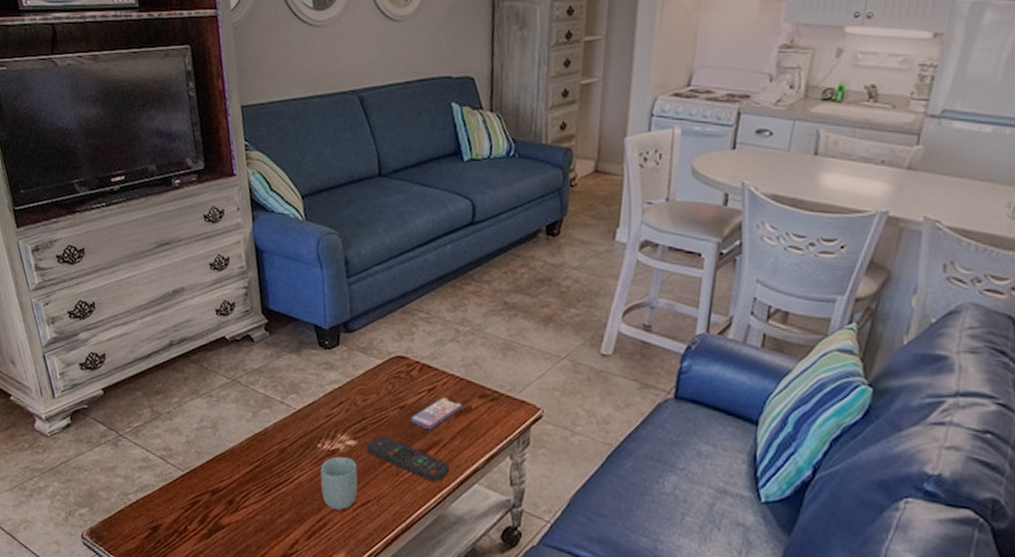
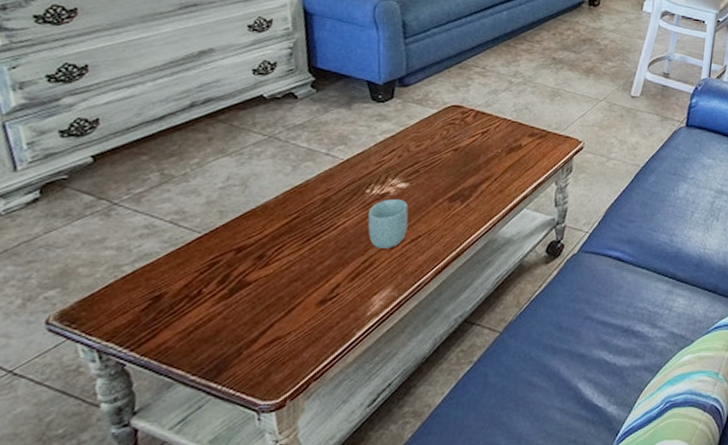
remote control: present [367,436,450,483] -> none [419,177,501,212]
smartphone: present [409,397,464,429] -> none [463,138,515,166]

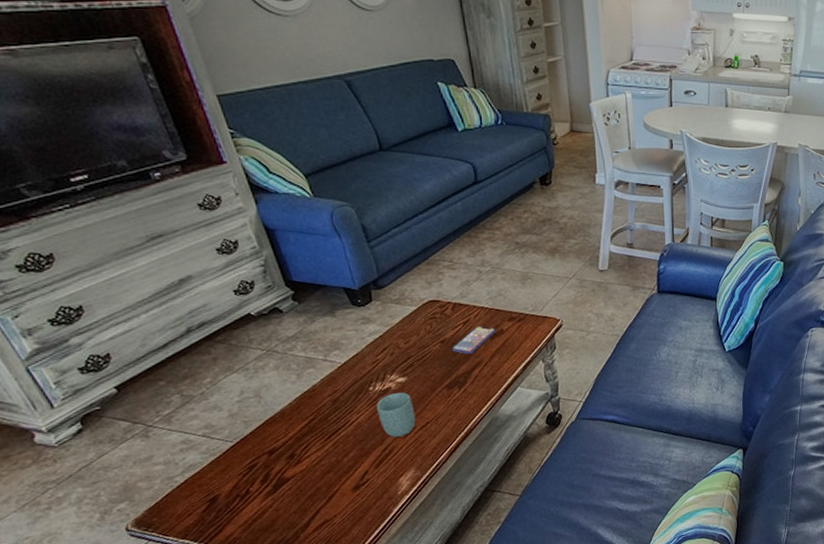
smartphone: none [463,138,515,166] -> present [451,326,496,354]

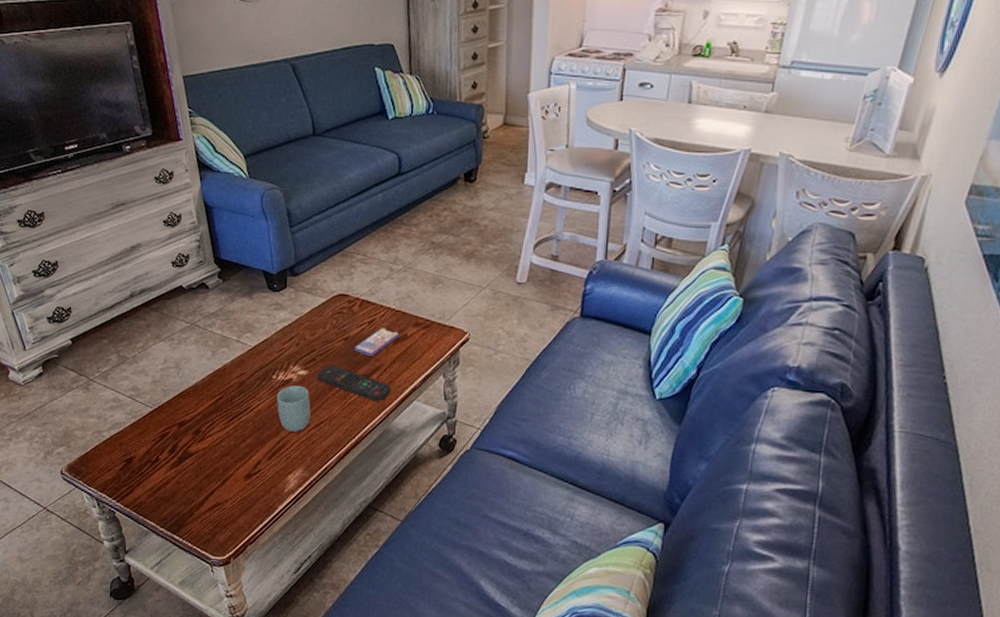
remote control: none [417,368,494,395] -> present [317,365,391,402]

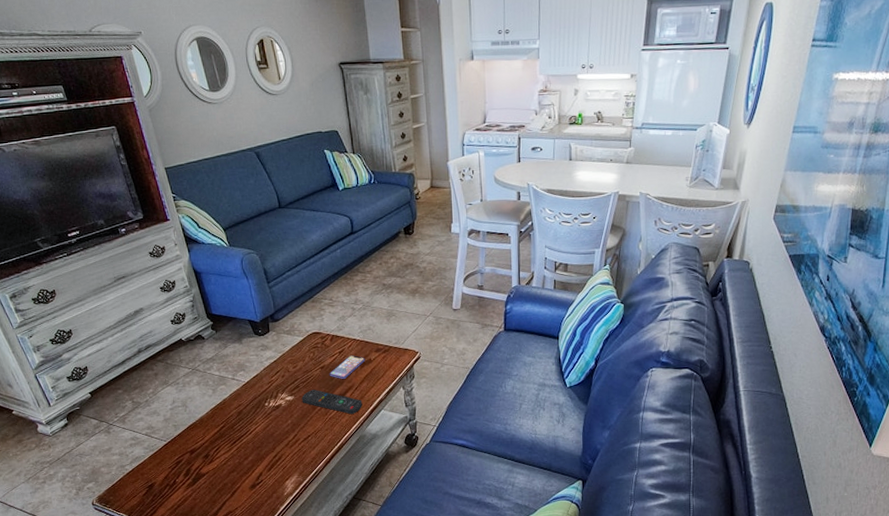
cup: present [277,385,311,432] -> none [270,409,300,446]

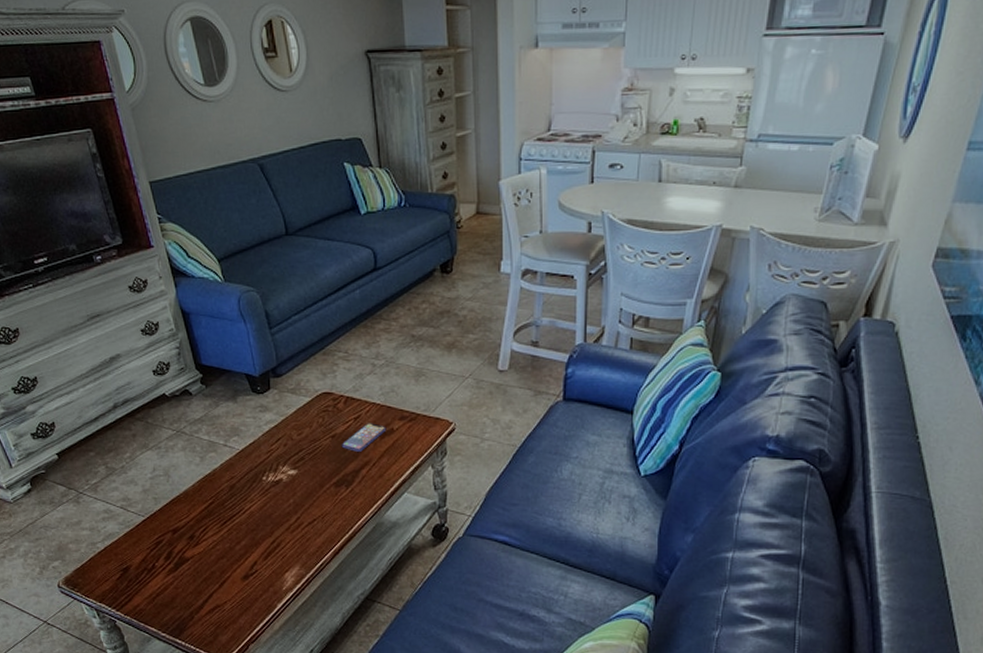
remote control: present [302,390,363,415] -> none [307,463,381,497]

